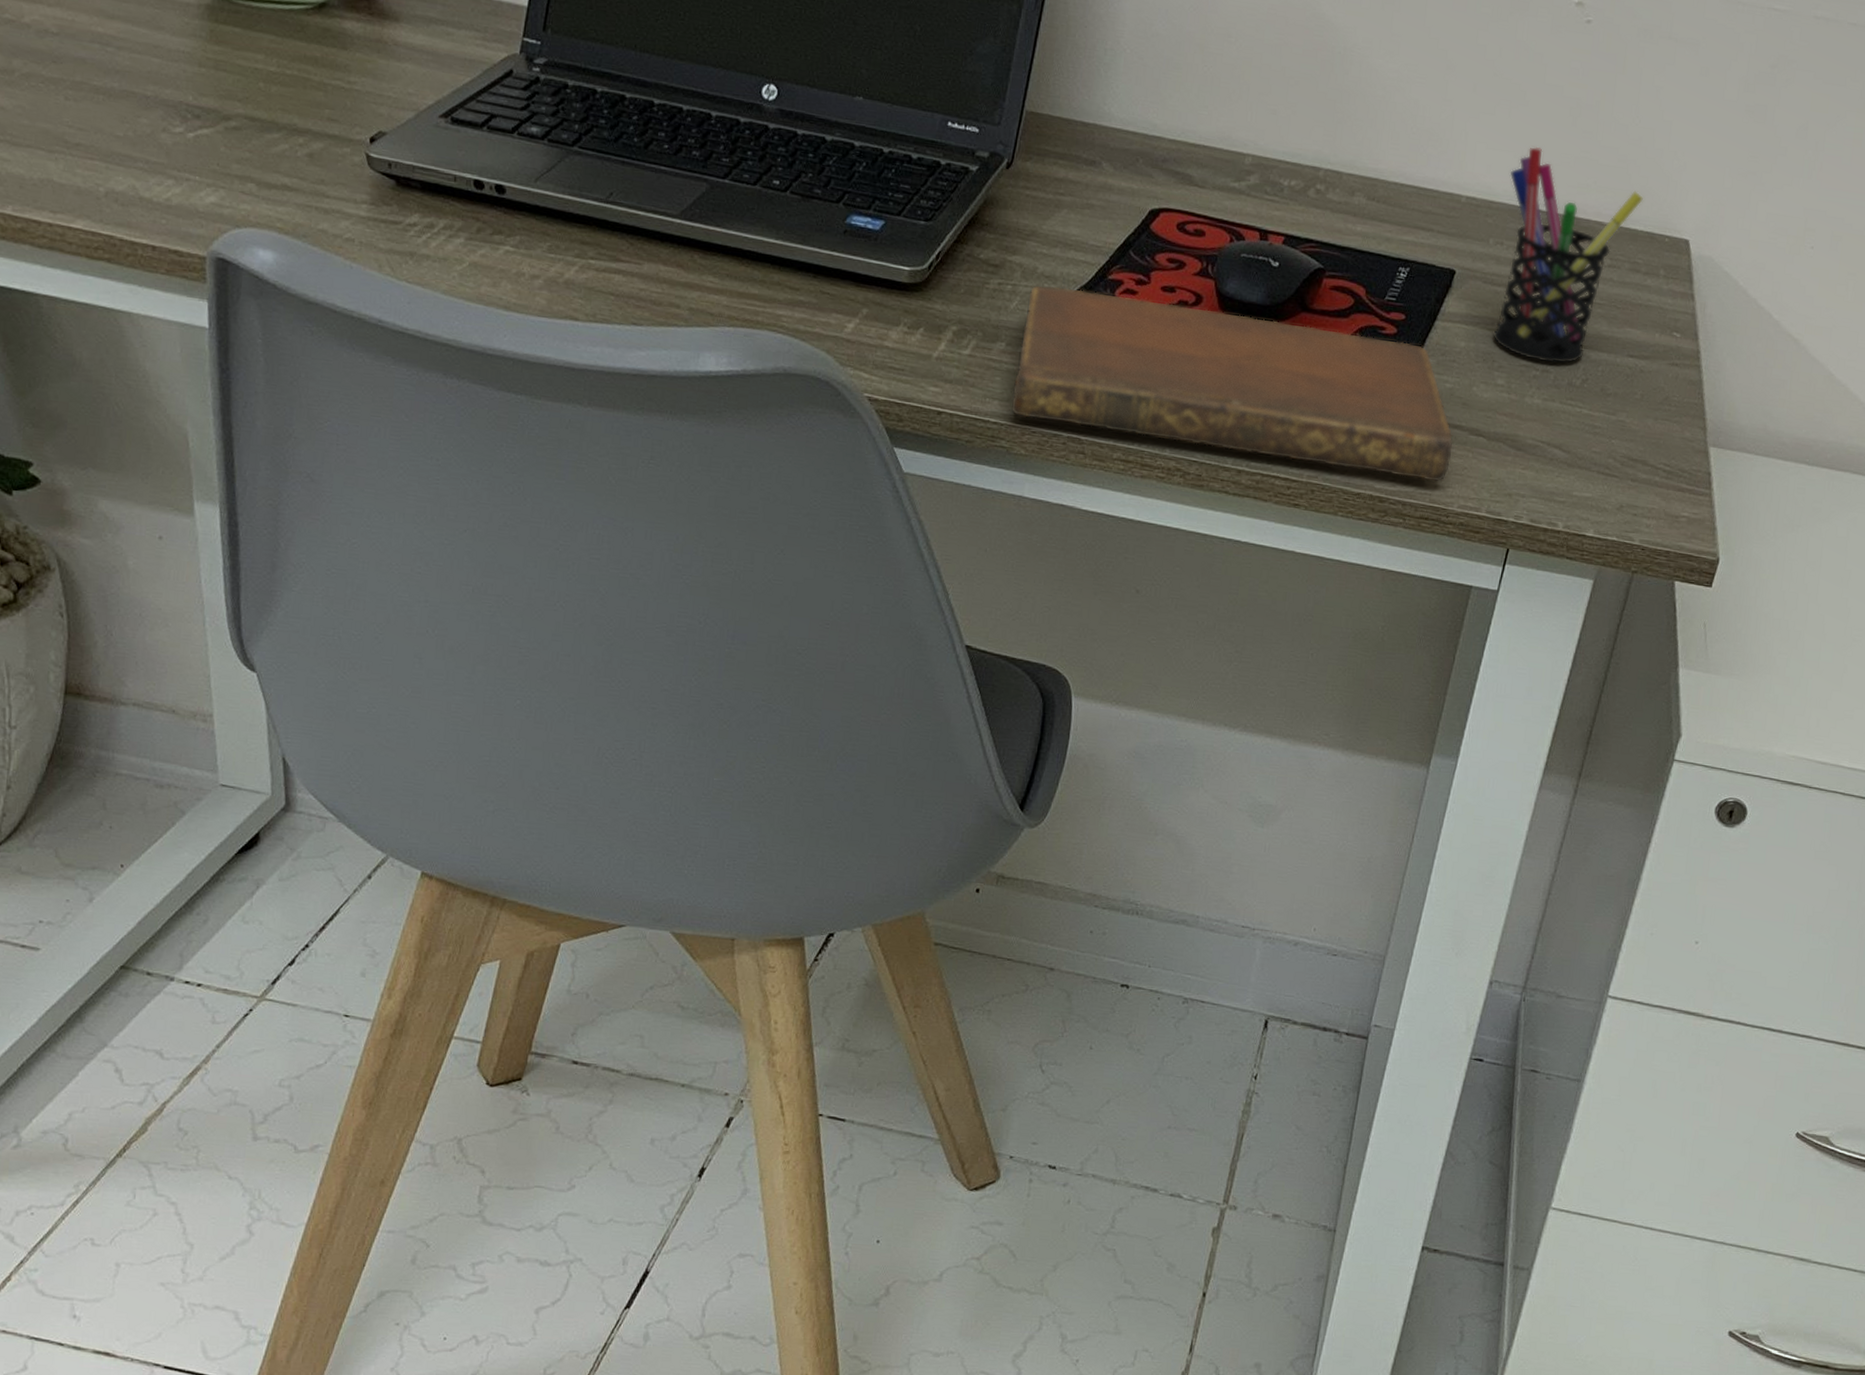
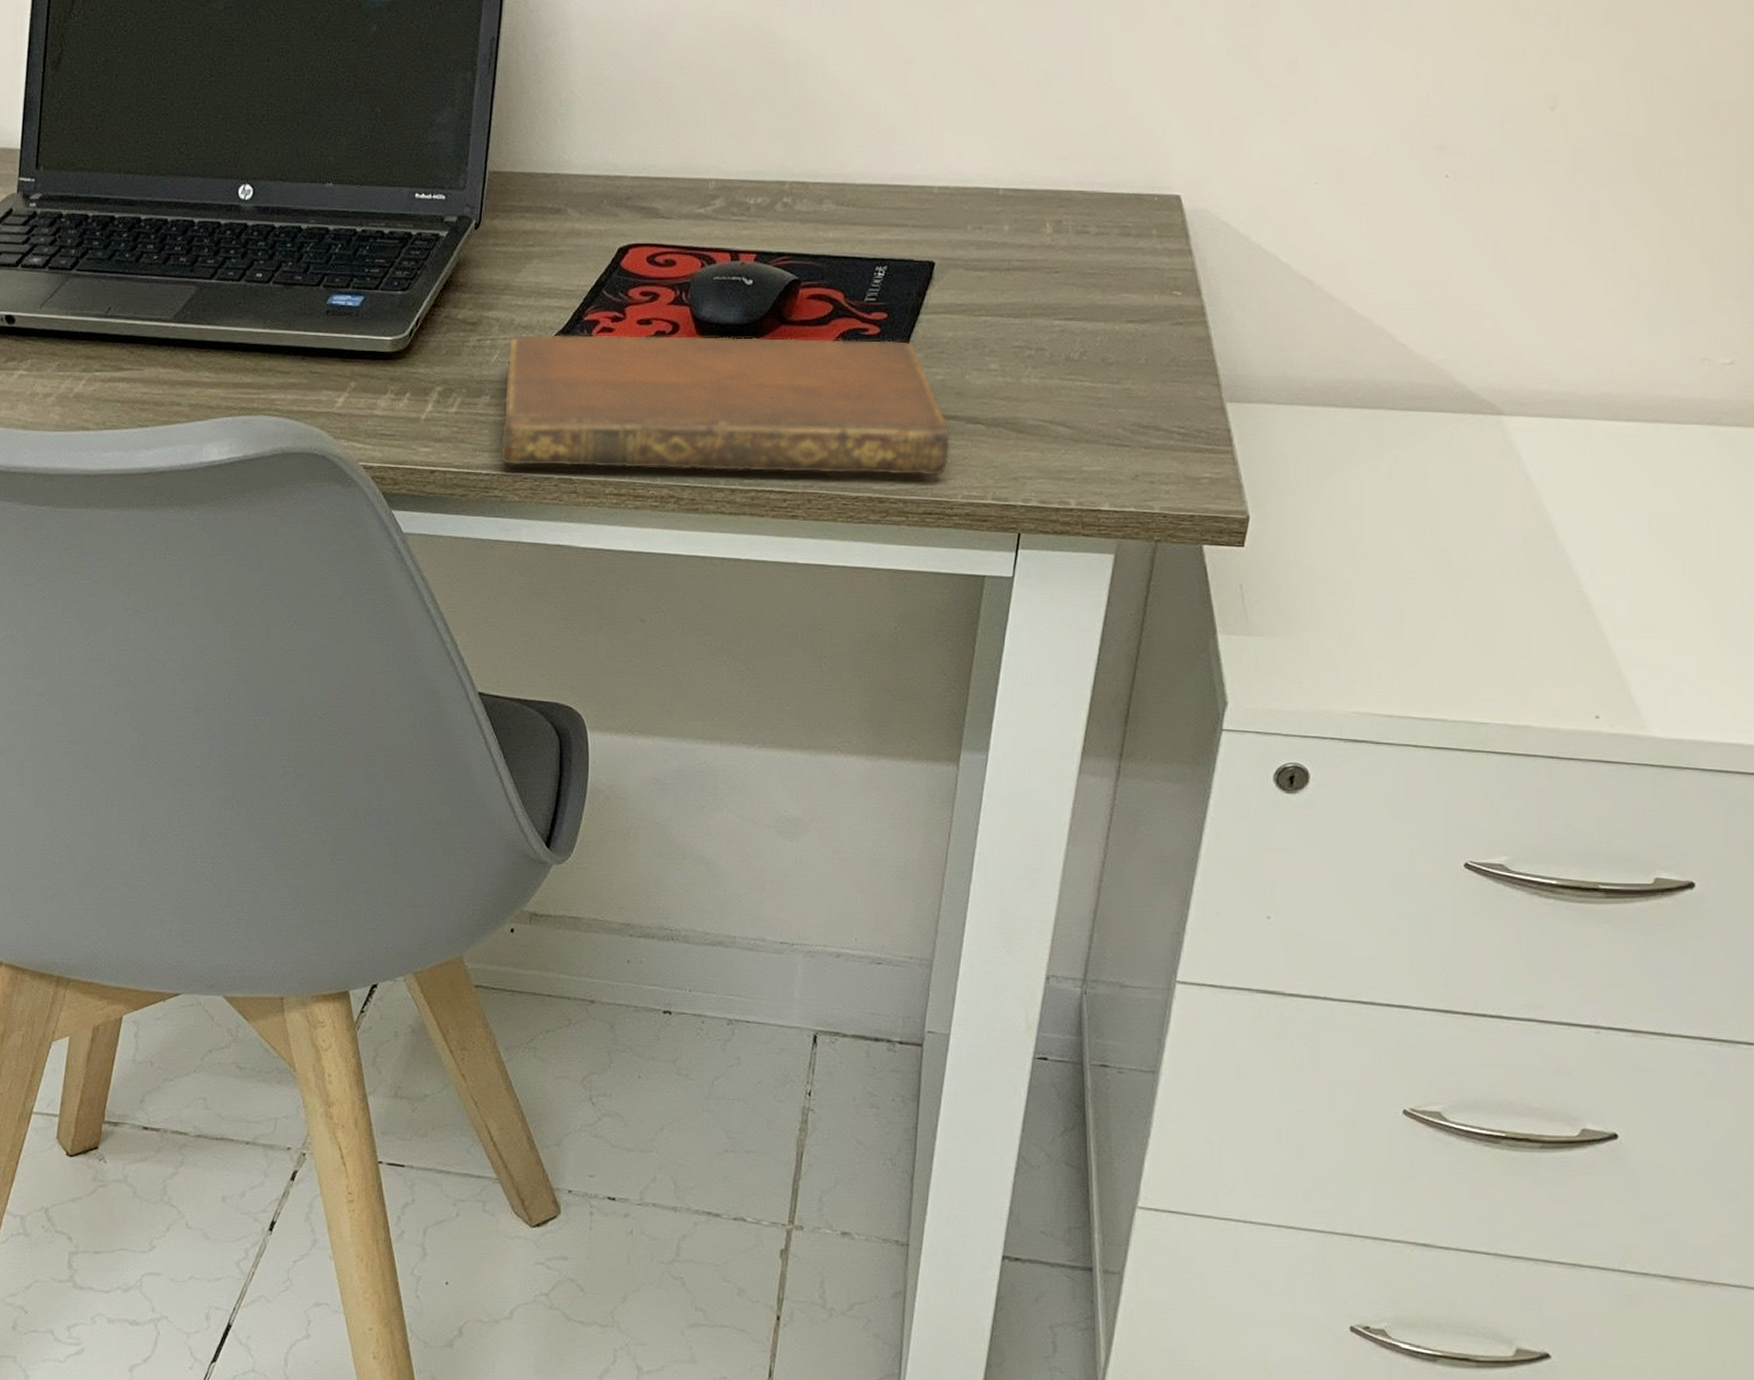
pen holder: present [1493,147,1643,363] -> none [981,127,1126,340]

